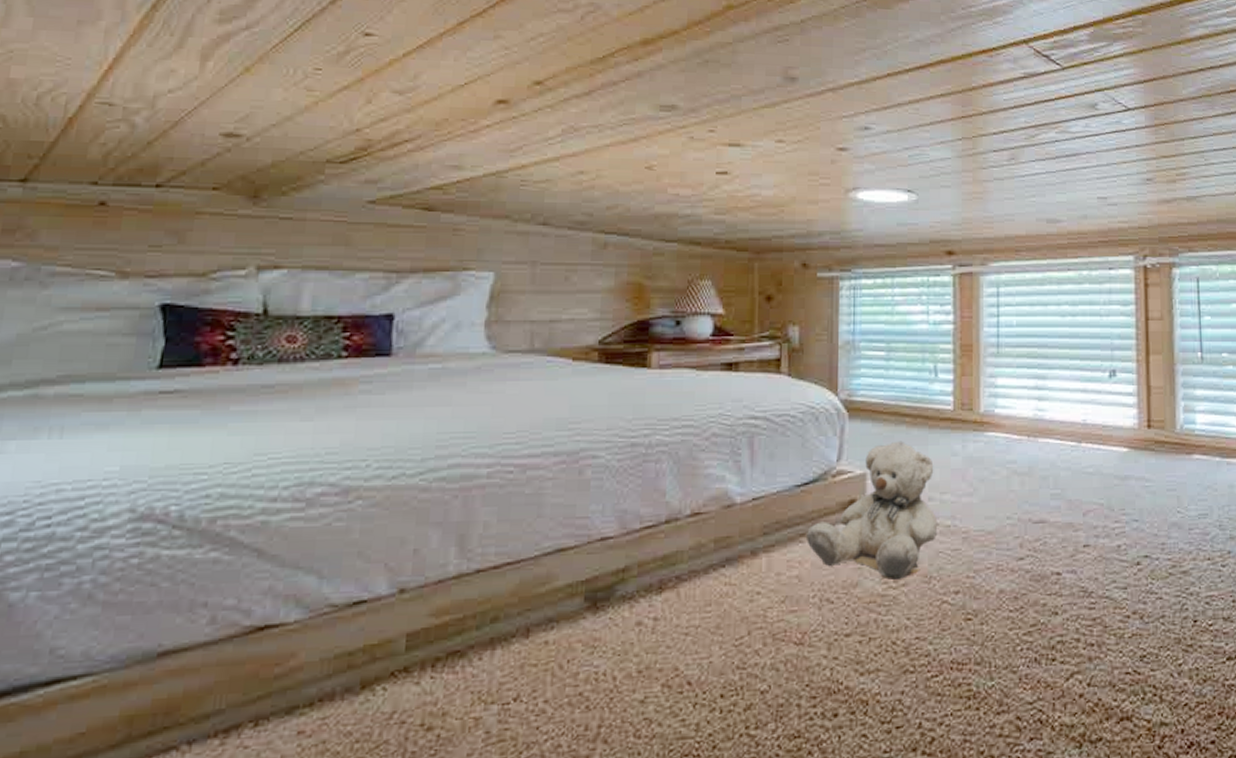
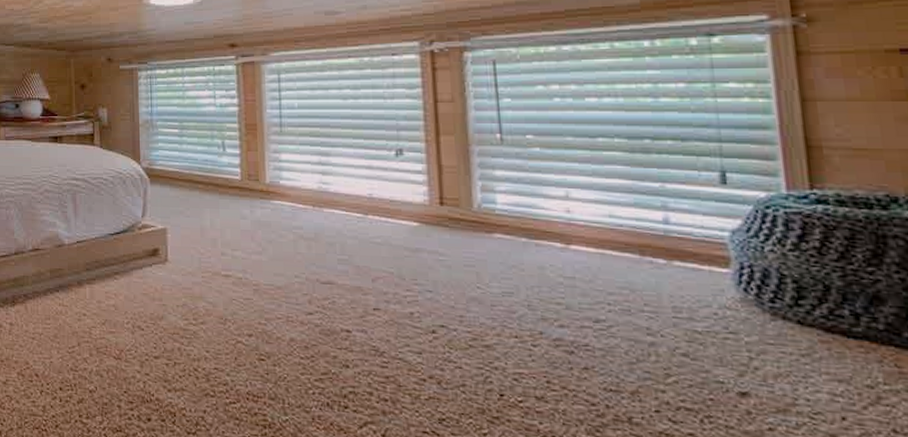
teddy bear: present [807,441,938,580] -> none [120,203,231,318]

